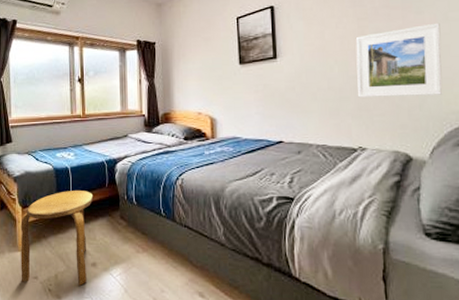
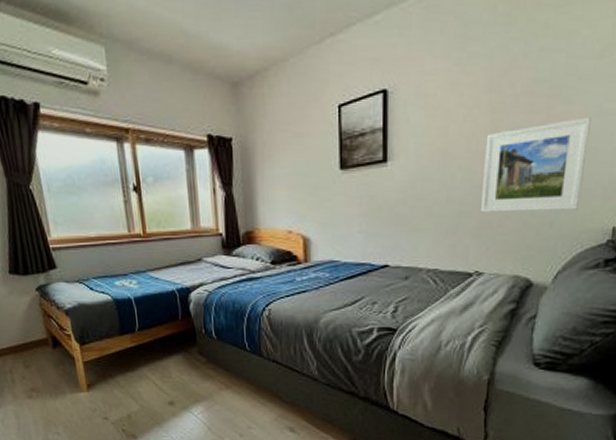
stool: present [20,191,94,286] -> none [80,324,165,425]

